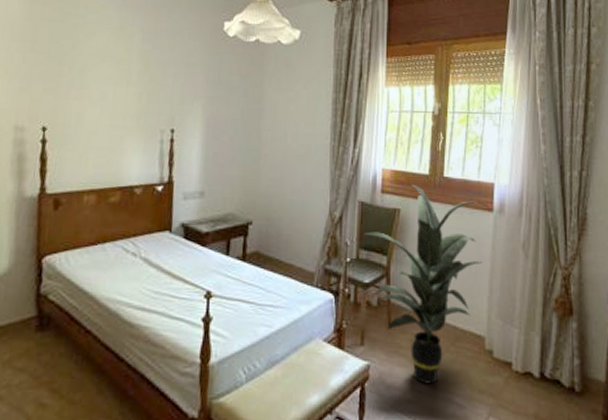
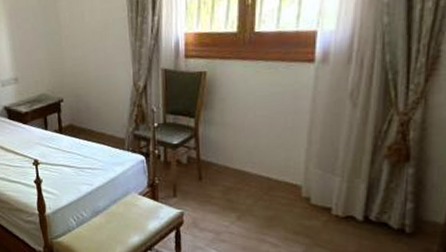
indoor plant: present [363,184,487,384] -> none [169,44,307,227]

